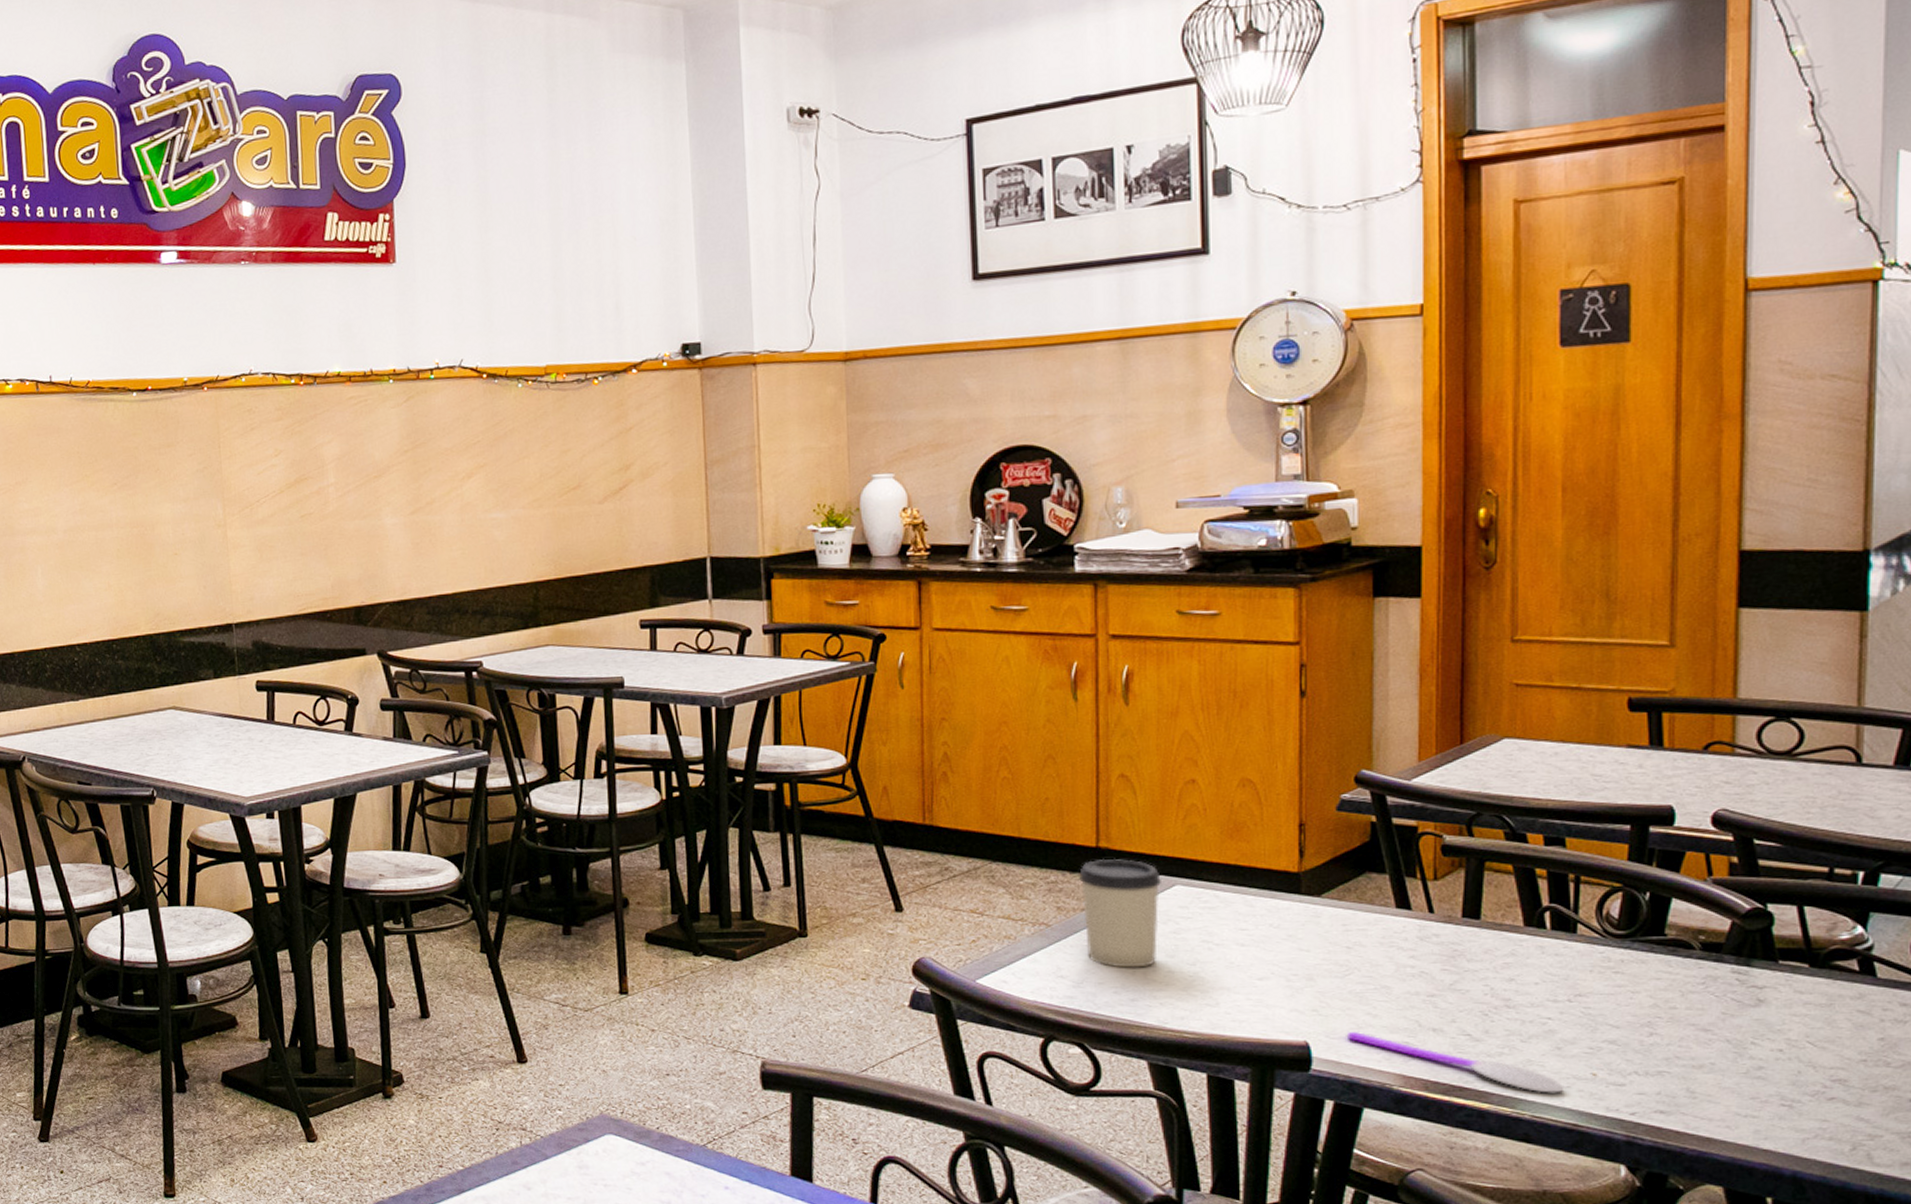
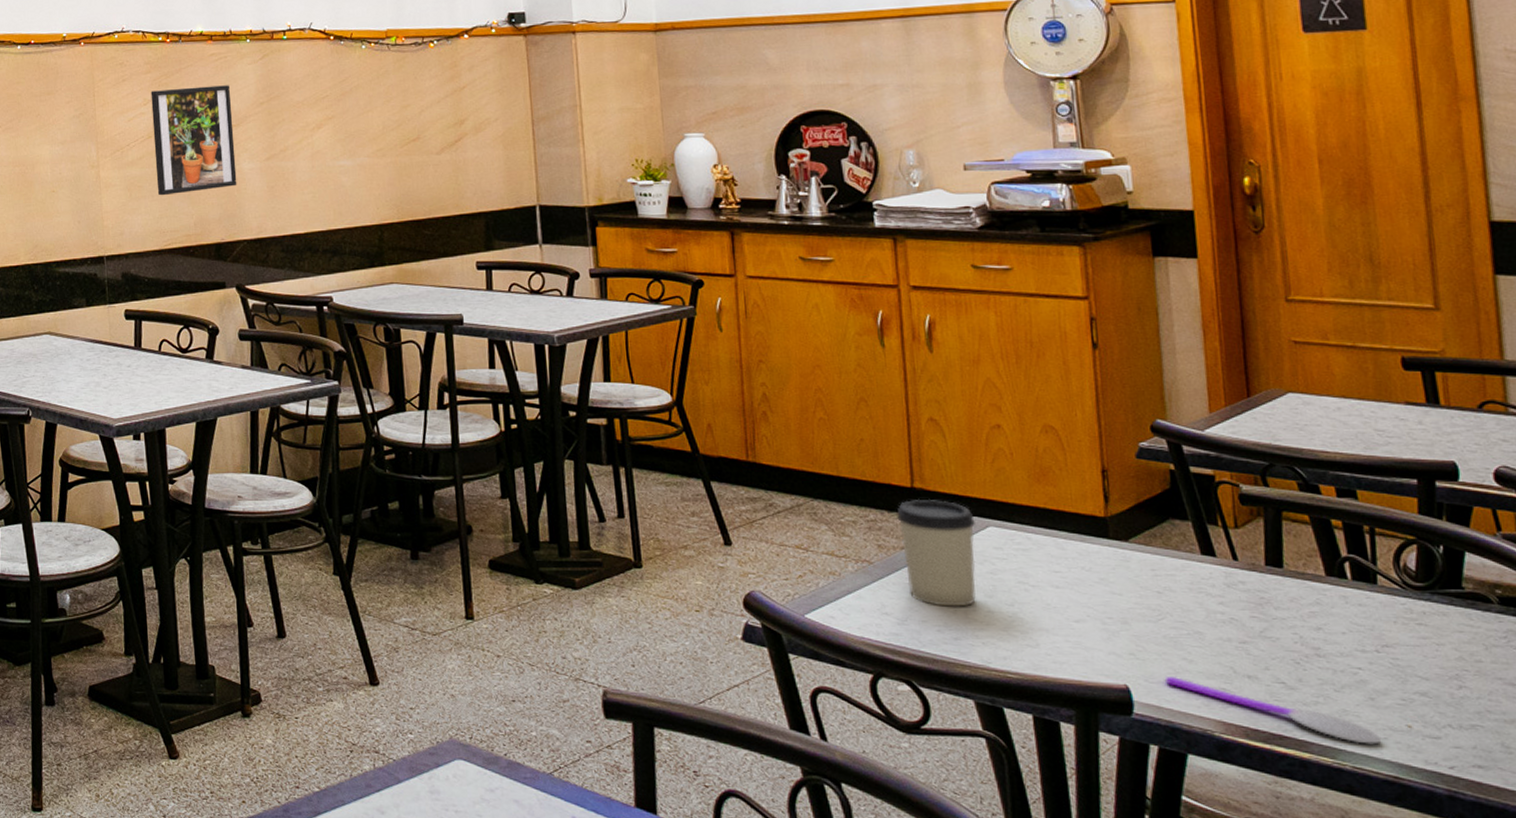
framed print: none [282,432,379,556] -> present [150,85,237,196]

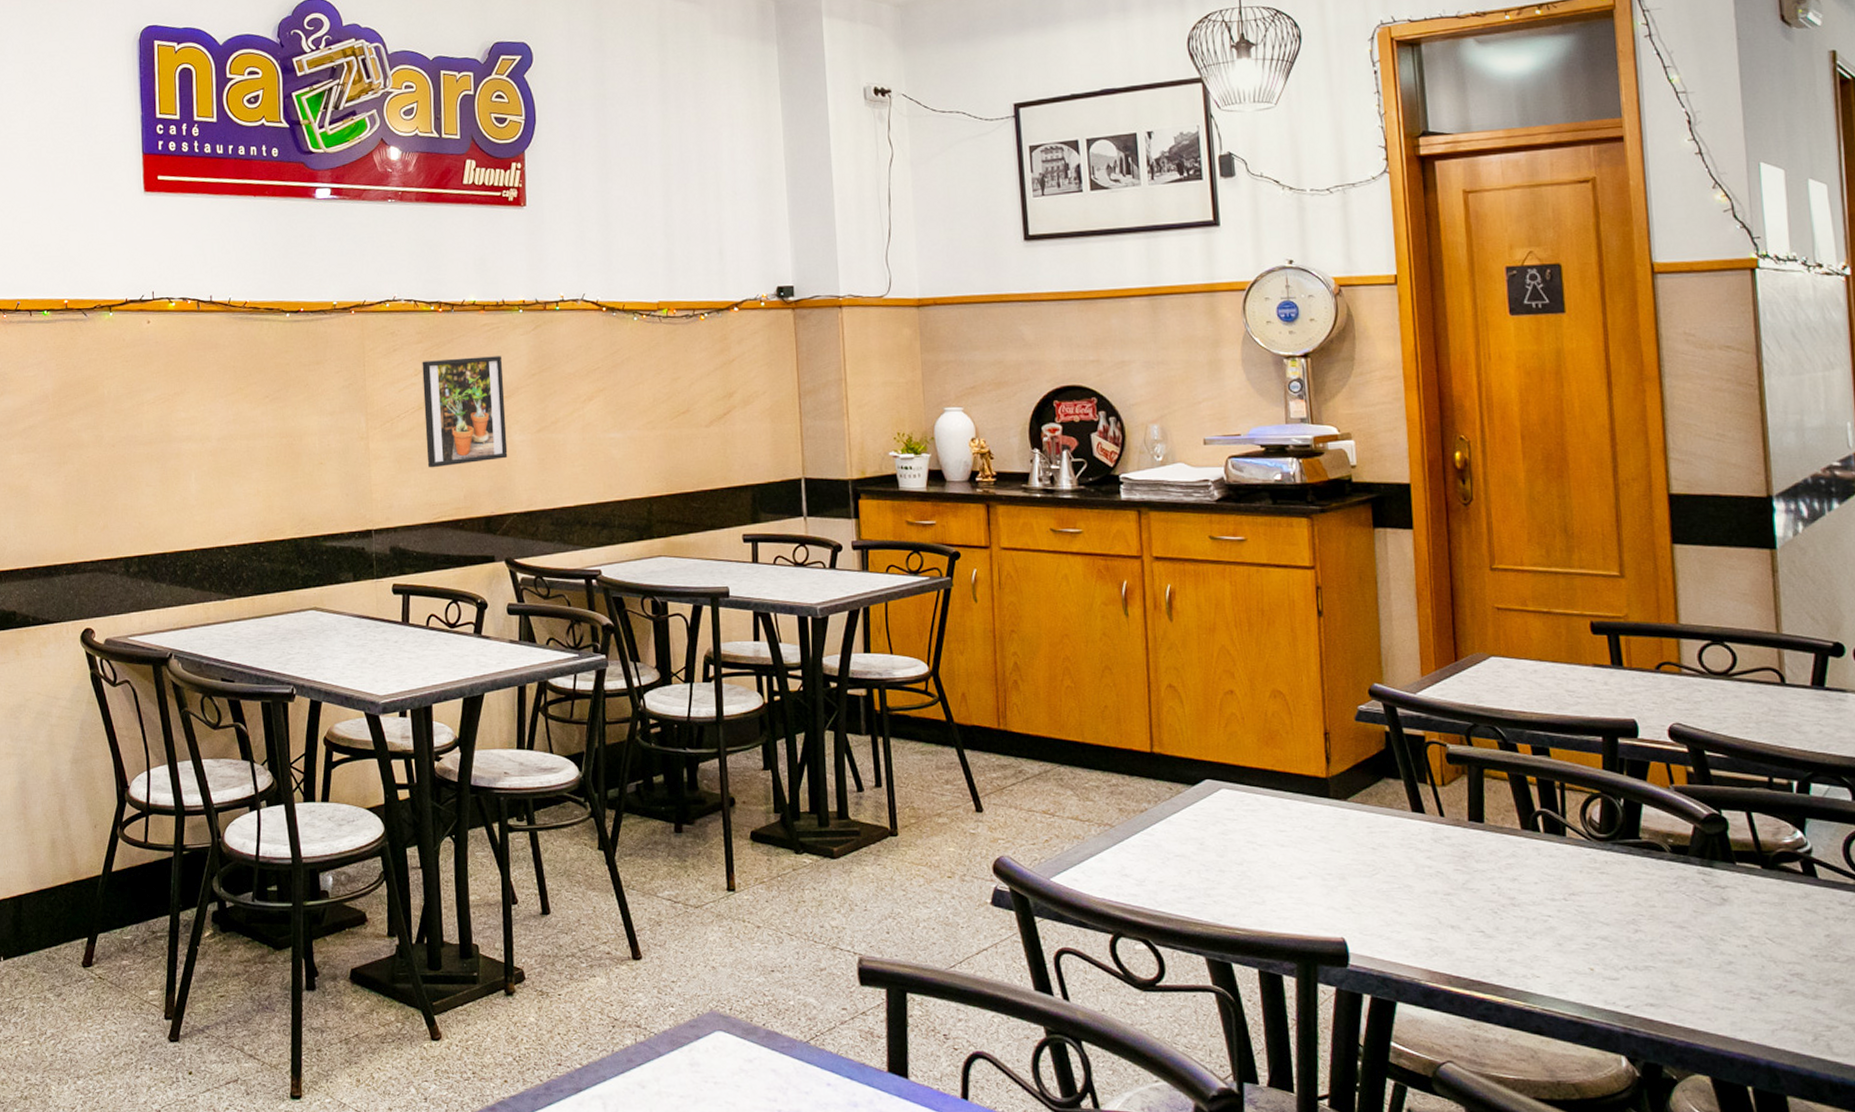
cup: present [896,498,976,607] -> none [1136,763,1209,867]
spoon: present [1164,677,1381,745] -> none [1377,929,1566,987]

